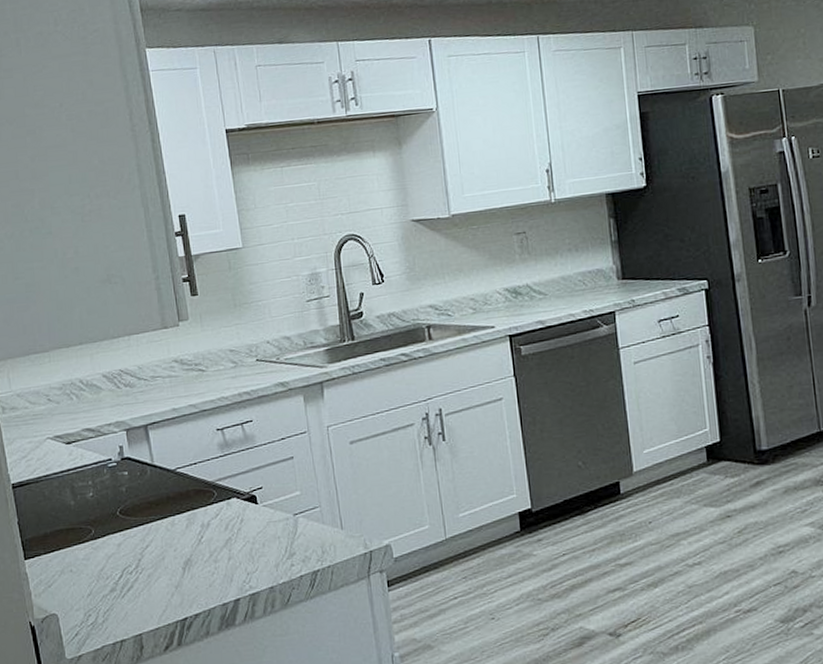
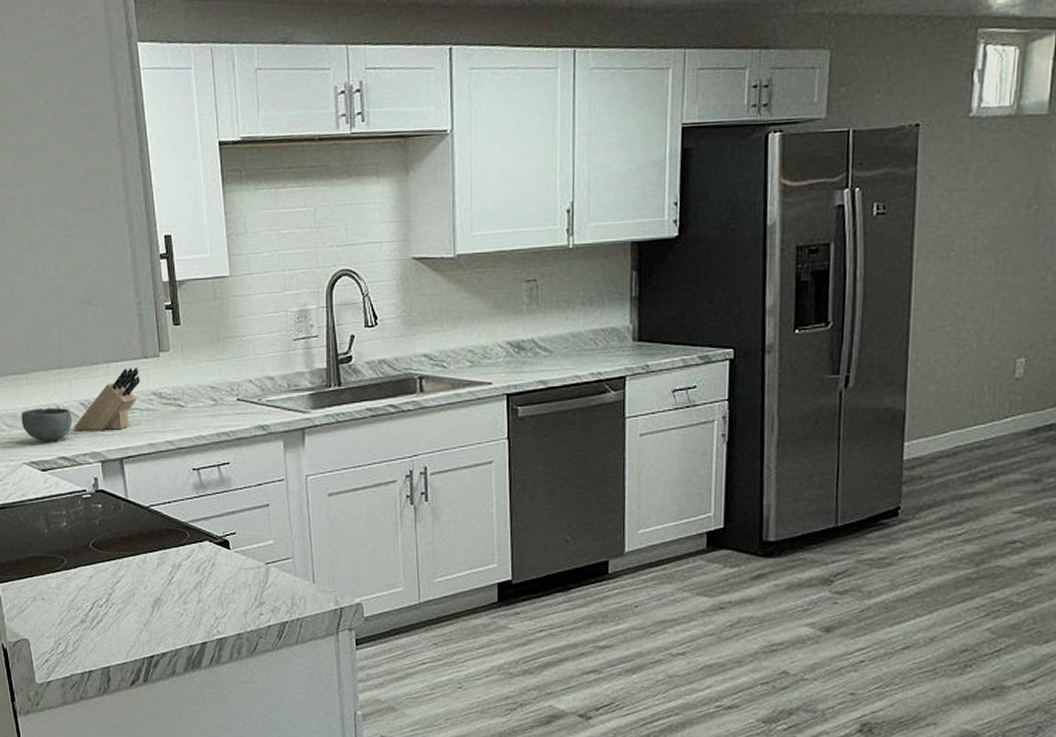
bowl: none [44,381,96,415] -> present [21,408,73,441]
knife block: none [97,338,162,402] -> present [74,368,141,430]

